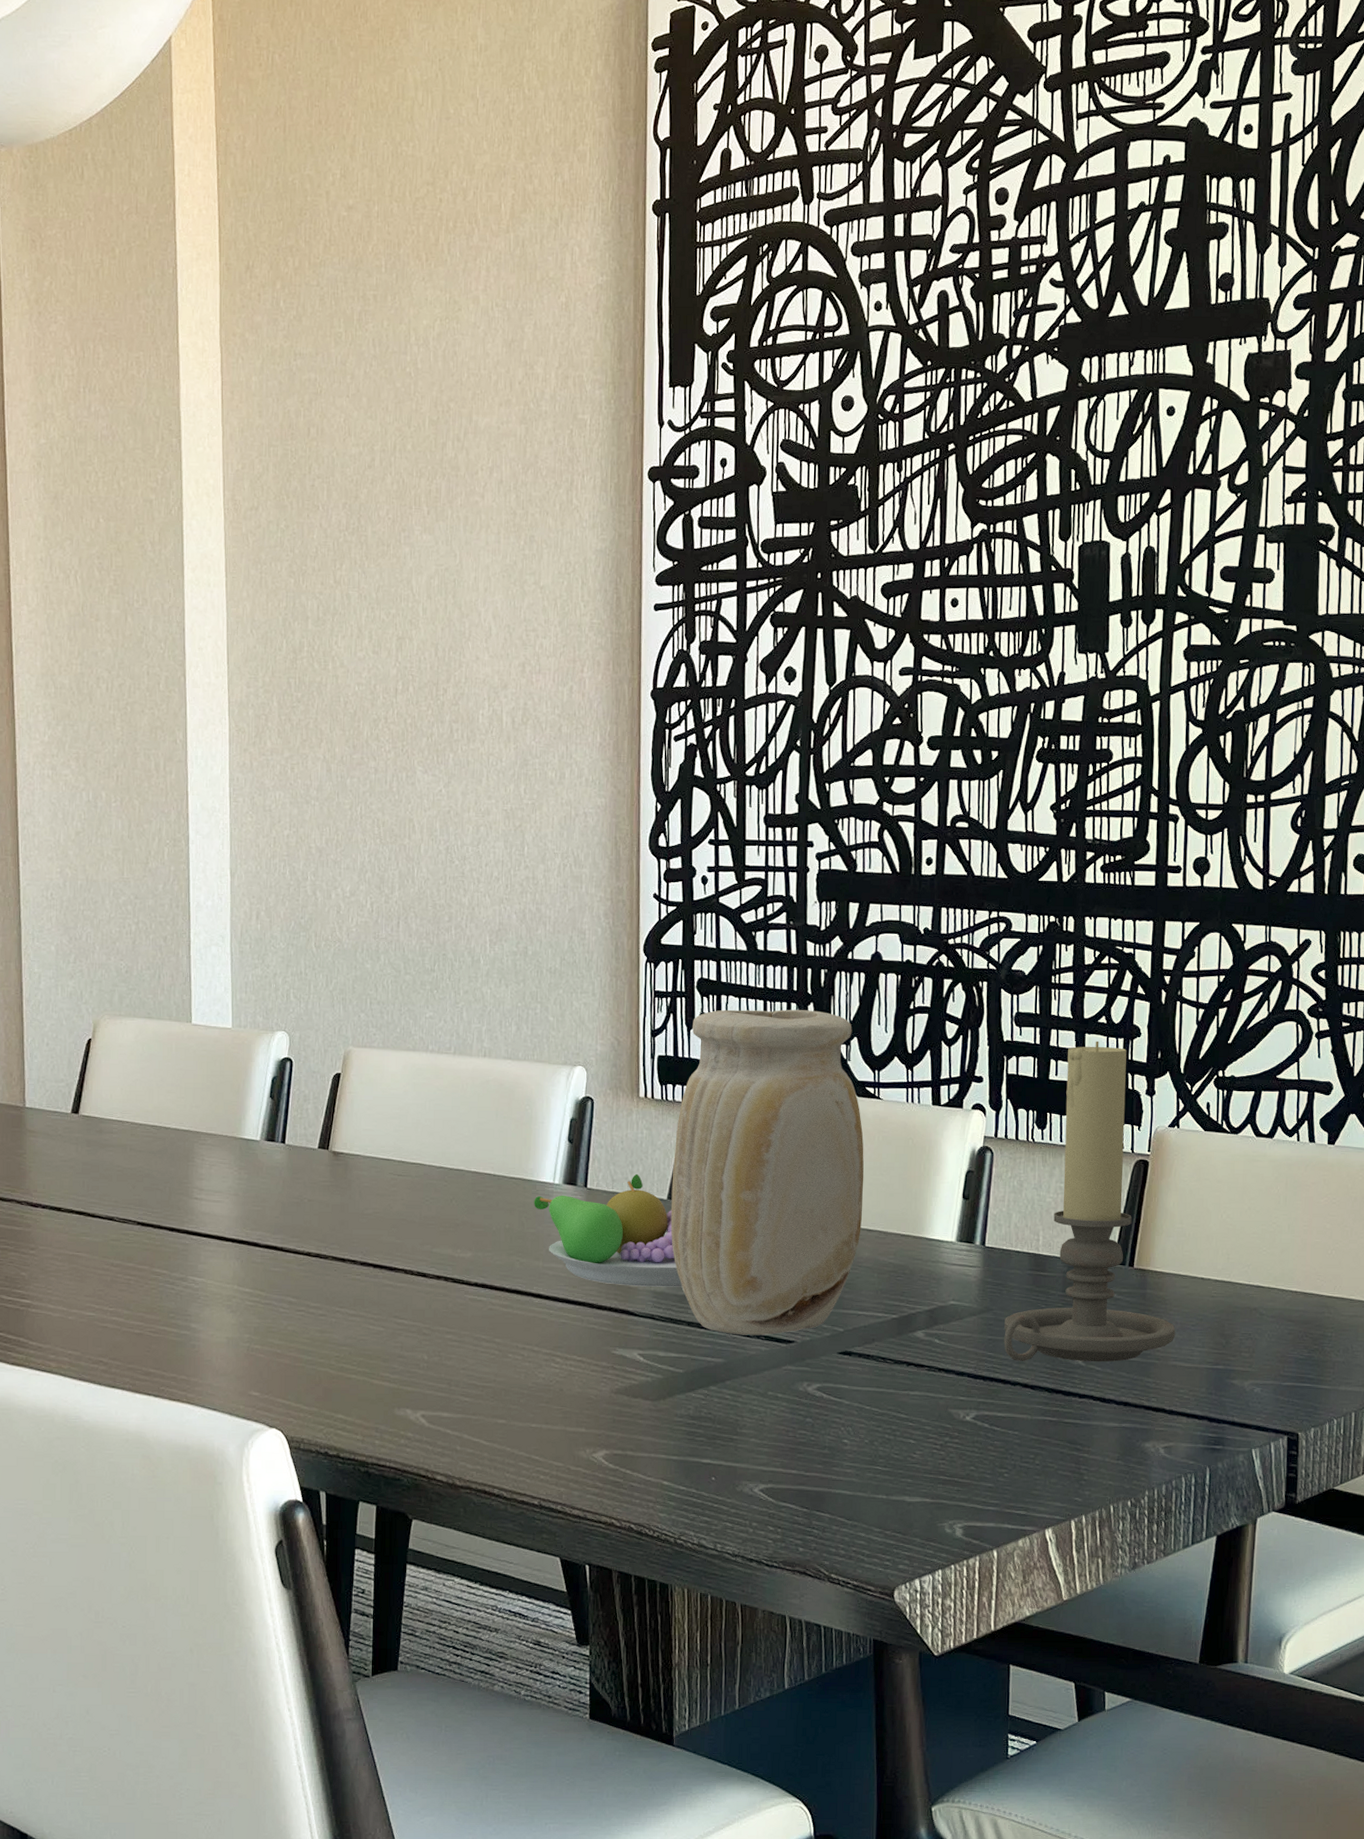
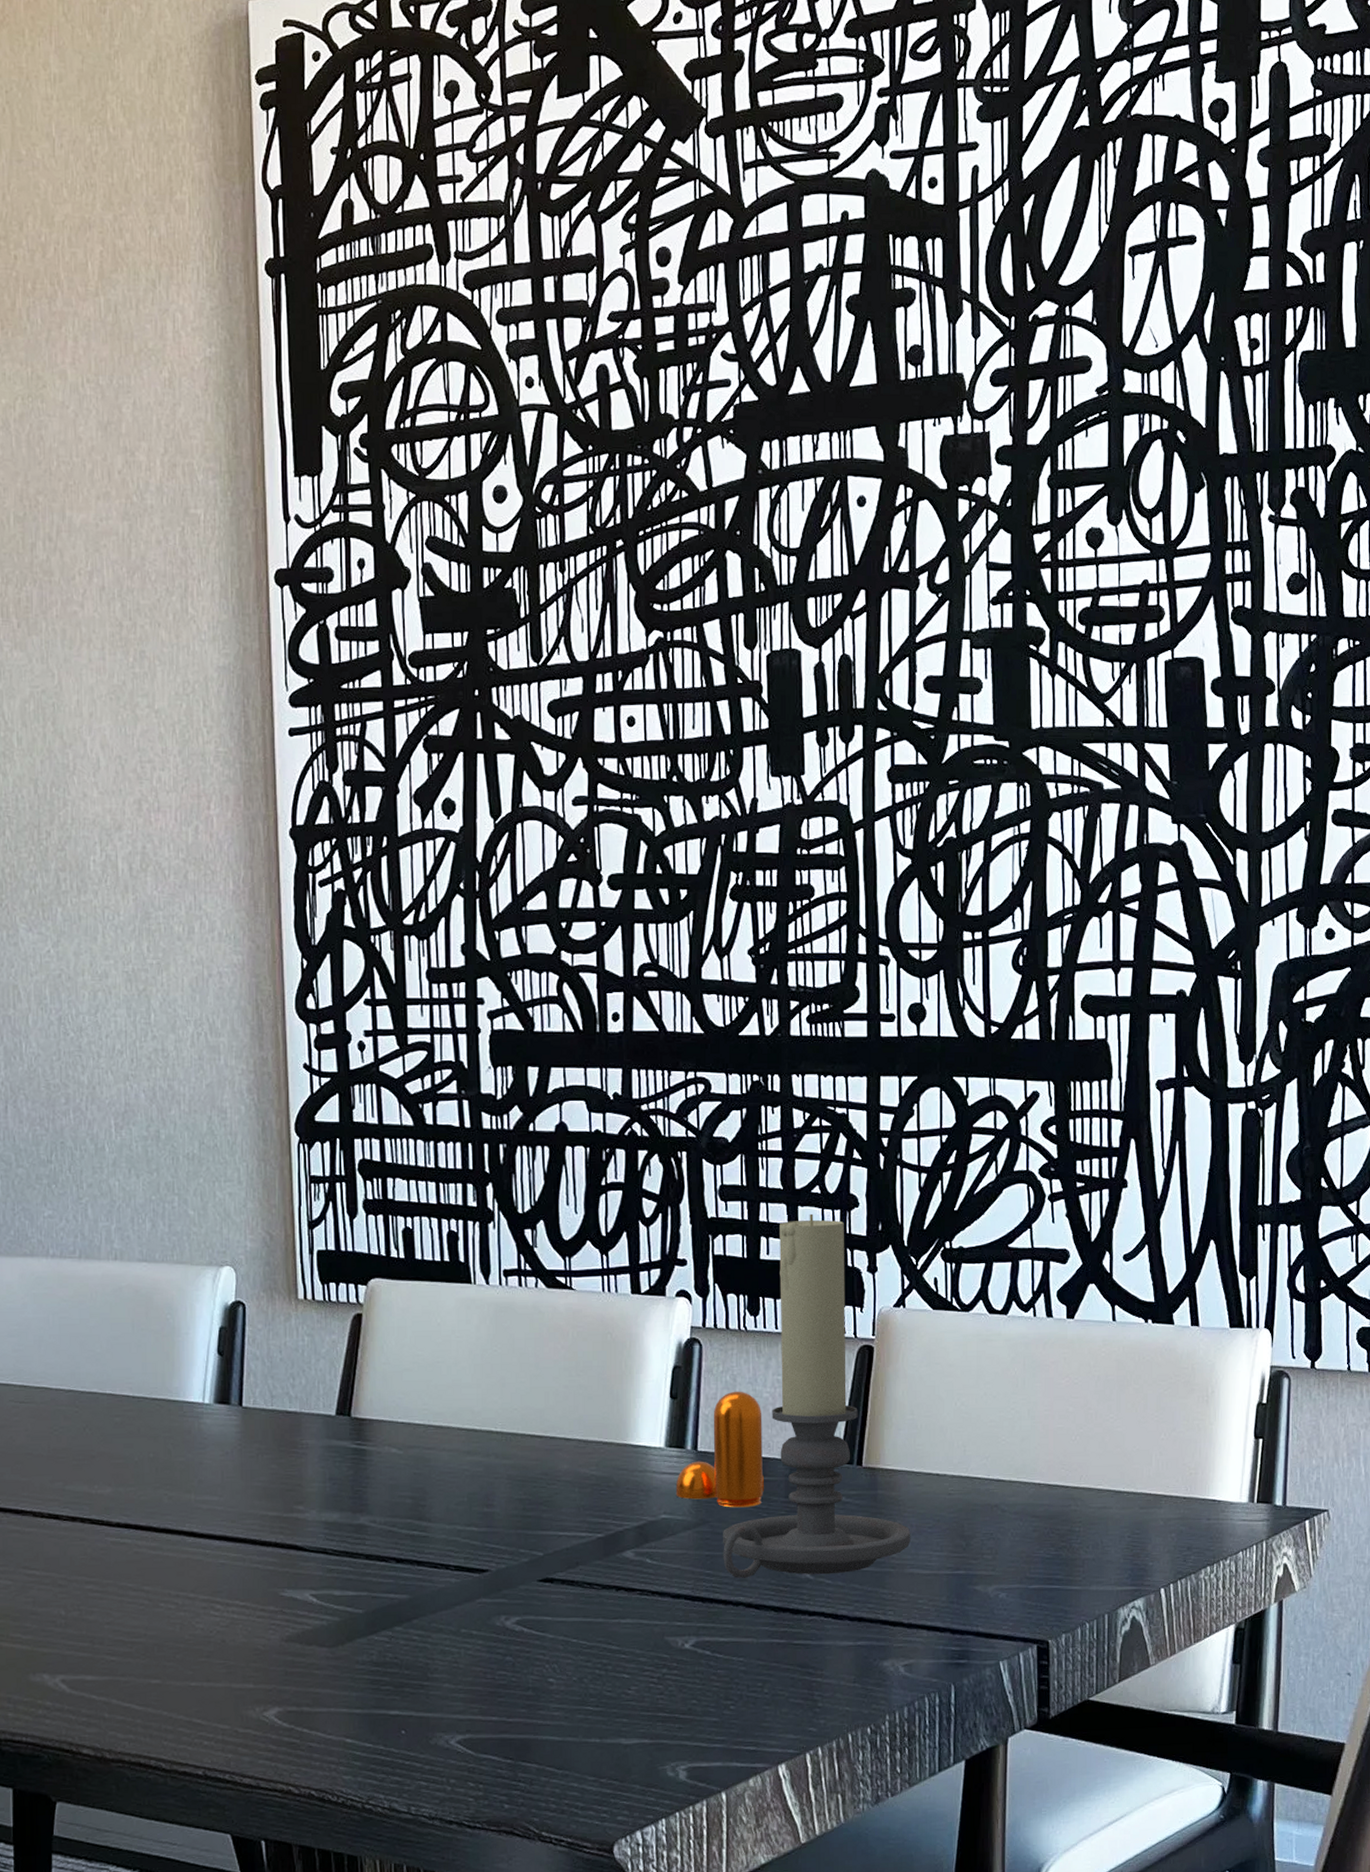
fruit bowl: present [534,1173,683,1287] -> none [181,1387,358,1517]
vase: present [670,1009,864,1336] -> none [340,1191,559,1567]
pepper shaker: none [964,1195,1045,1299] -> present [675,1391,765,1508]

